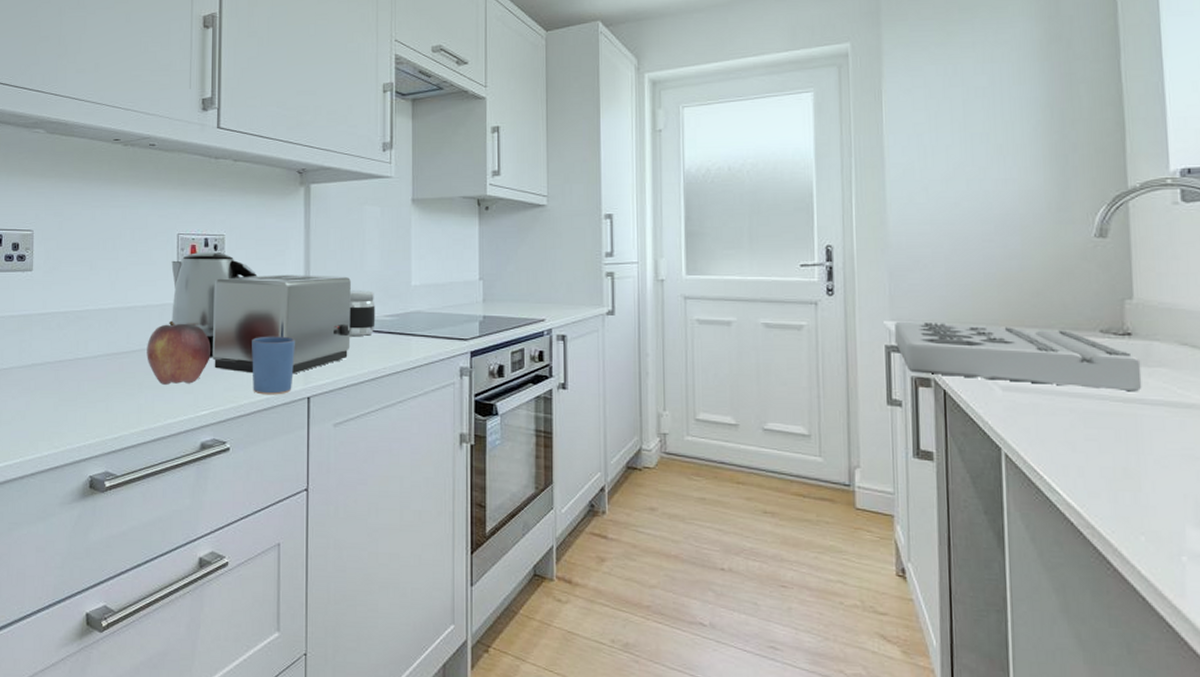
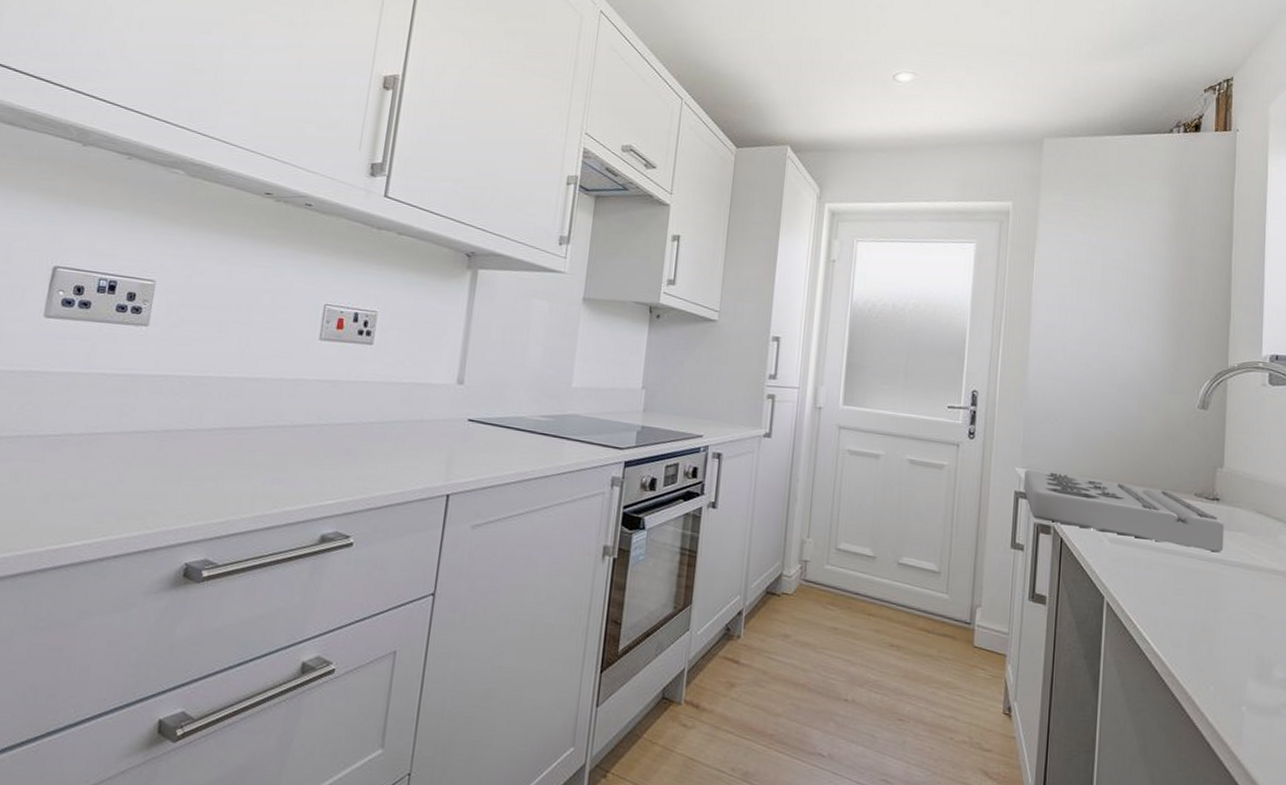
fruit: present [147,320,211,386] -> none [271,397,347,470]
kettle: present [171,251,258,358] -> none [305,326,409,443]
toaster: present [212,274,351,374] -> none [346,357,509,469]
mug: present [252,336,295,395] -> none [387,424,441,490]
jar: present [349,289,376,336] -> none [500,384,532,435]

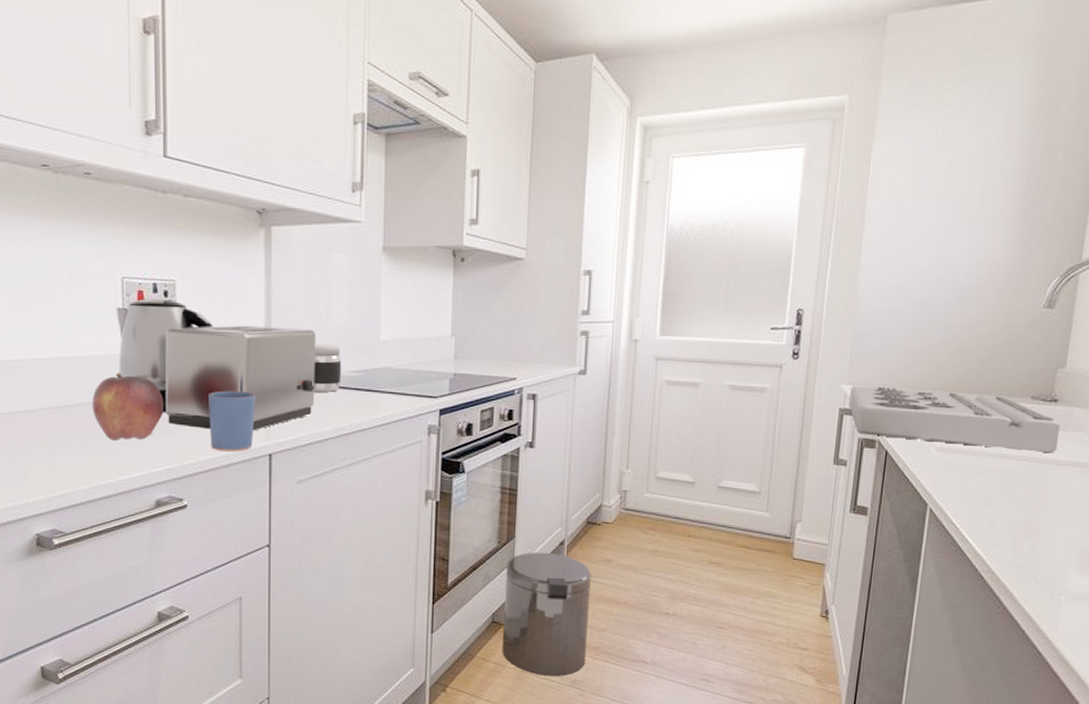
fruit: none [271,397,347,470] -> present [92,372,164,442]
kettle: none [305,326,409,443] -> present [116,298,214,413]
toaster: none [346,357,509,469] -> present [165,325,315,431]
mug: none [387,424,441,490] -> present [209,390,255,452]
jar: none [500,384,532,435] -> present [314,343,342,392]
trash can: none [670,621,769,767] -> present [502,552,591,676]

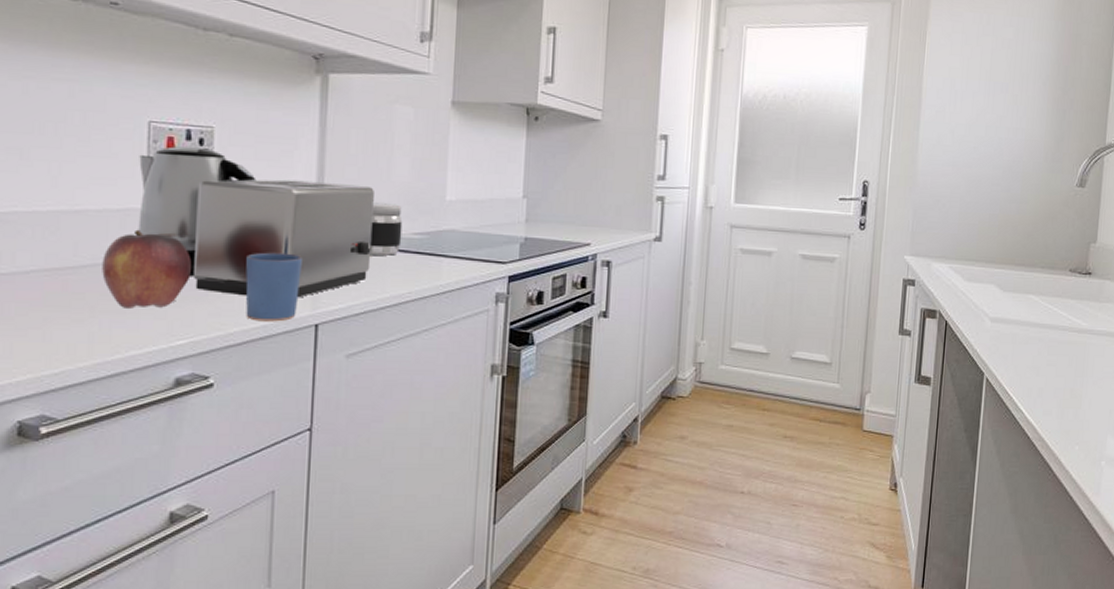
trash can: present [502,552,591,676] -> none [570,429,665,566]
dish rack: present [849,385,1061,454] -> none [912,256,1095,324]

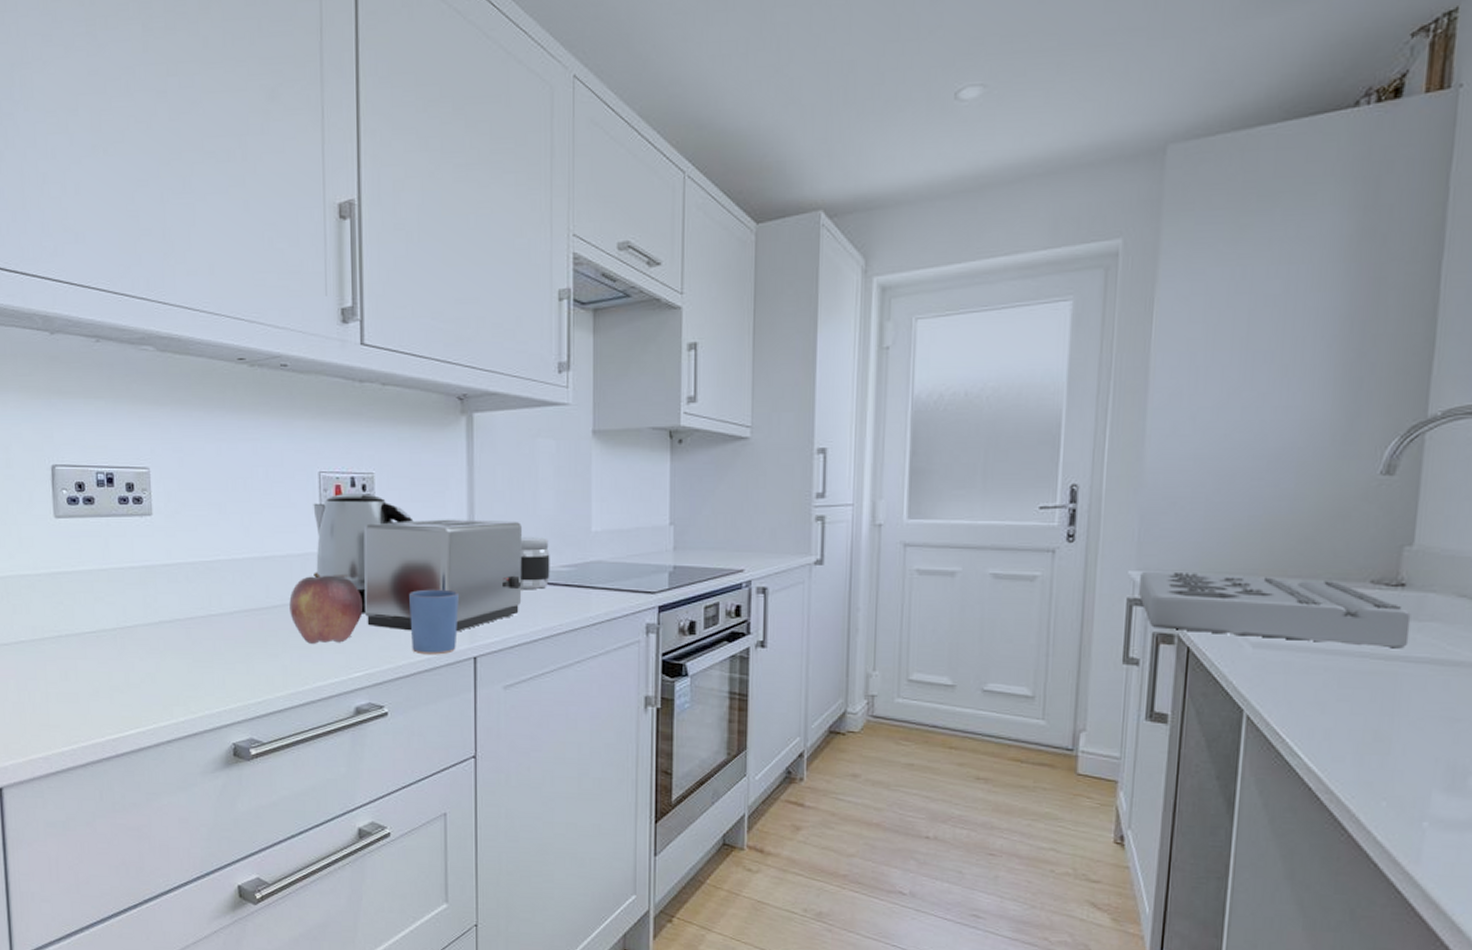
dish rack: none [912,256,1095,324] -> present [1139,571,1411,649]

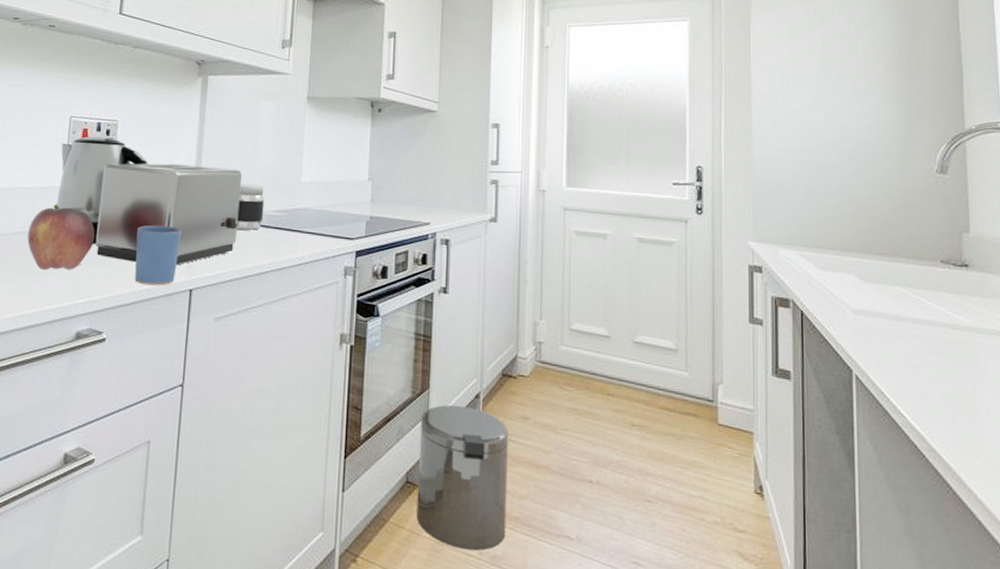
trash can: none [735,765,836,908] -> present [416,404,508,550]
dish rack: present [1139,571,1411,649] -> none [758,242,978,321]

